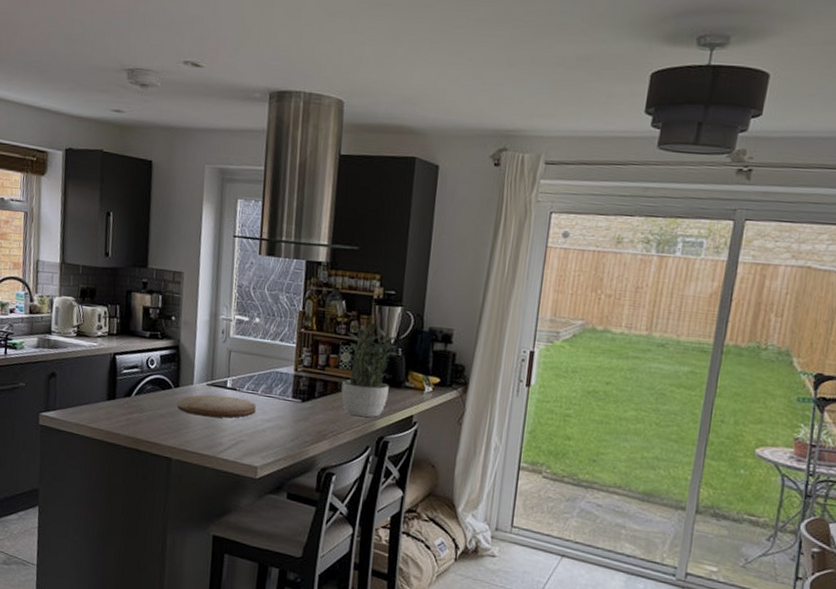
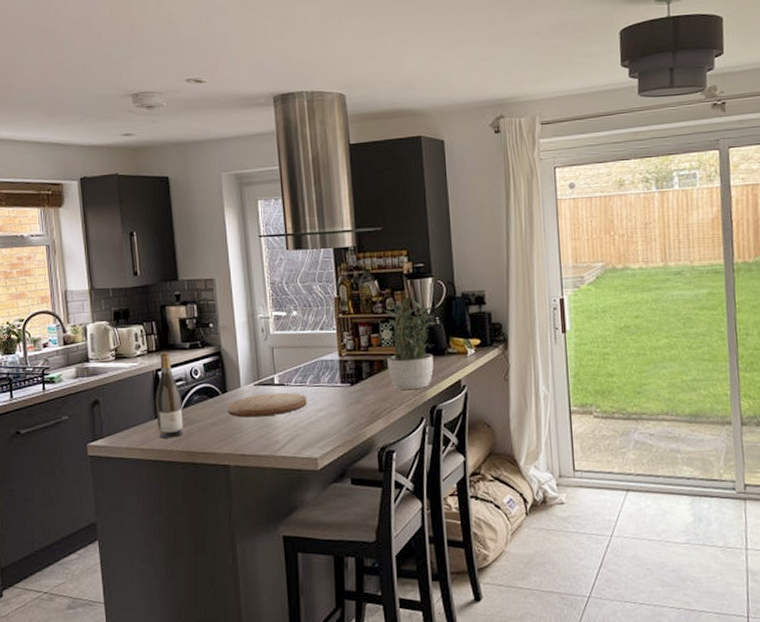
wine bottle: none [108,336,135,422] -> present [156,351,183,438]

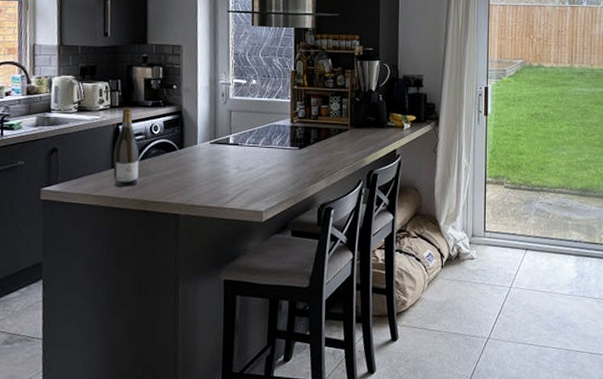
cutting board: present [228,392,307,418] -> none [183,151,258,172]
potted plant: present [385,297,436,389] -> none [333,75,379,155]

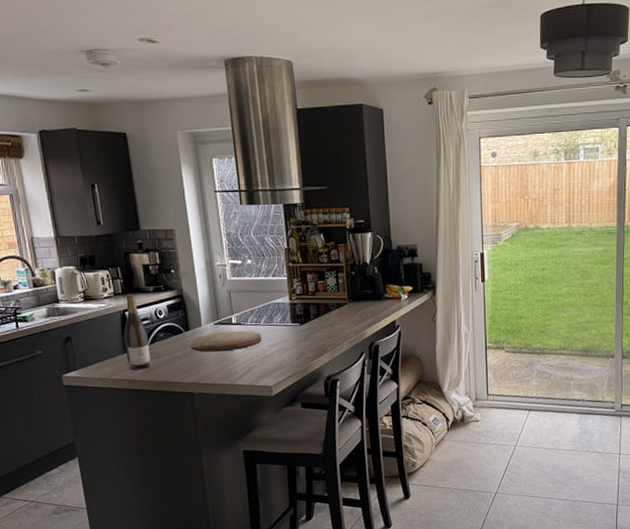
cutting board: none [183,151,258,172] -> present [190,330,262,352]

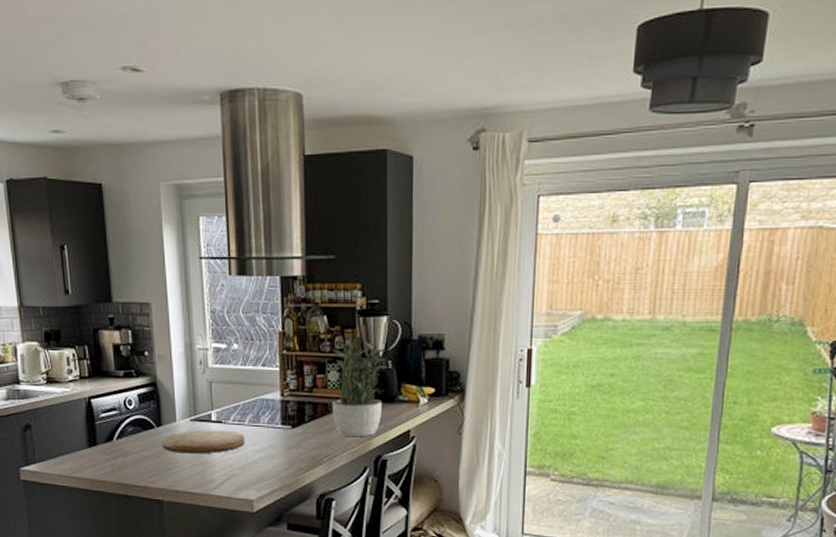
wine bottle: present [124,294,151,370] -> none [89,378,117,469]
potted plant: none [330,249,375,328] -> present [332,336,388,436]

